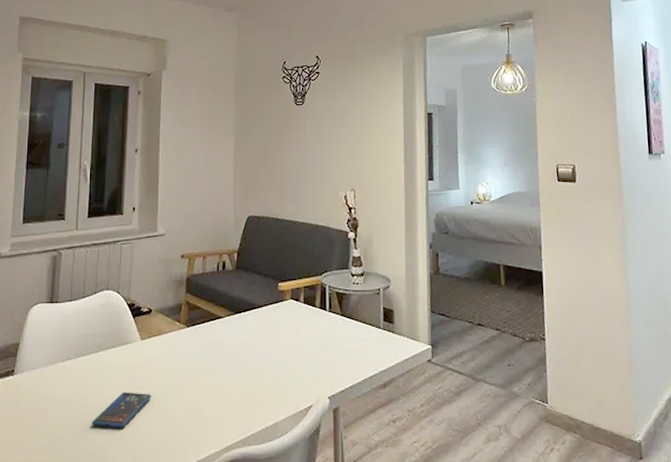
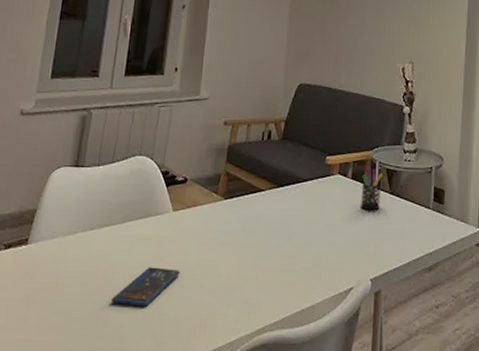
pen holder: none [314,289,333,333] -> present [361,164,383,211]

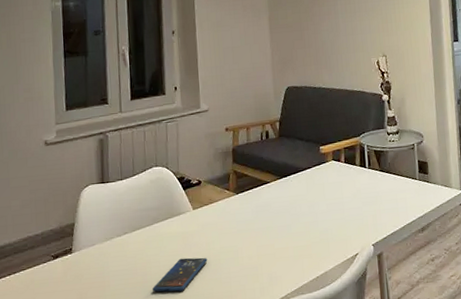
pen holder: present [361,164,383,211] -> none [354,149,373,188]

